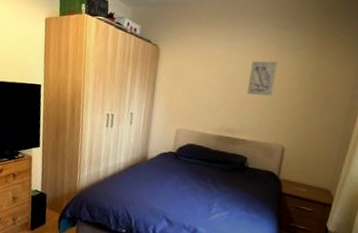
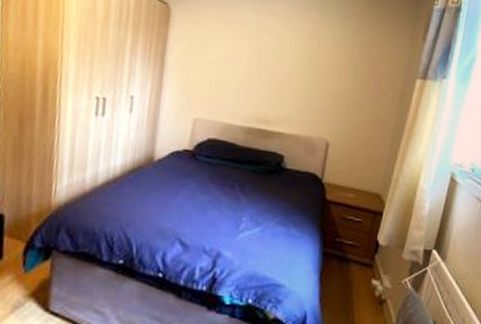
wall art: present [246,61,278,96] -> none [283,30,321,77]

